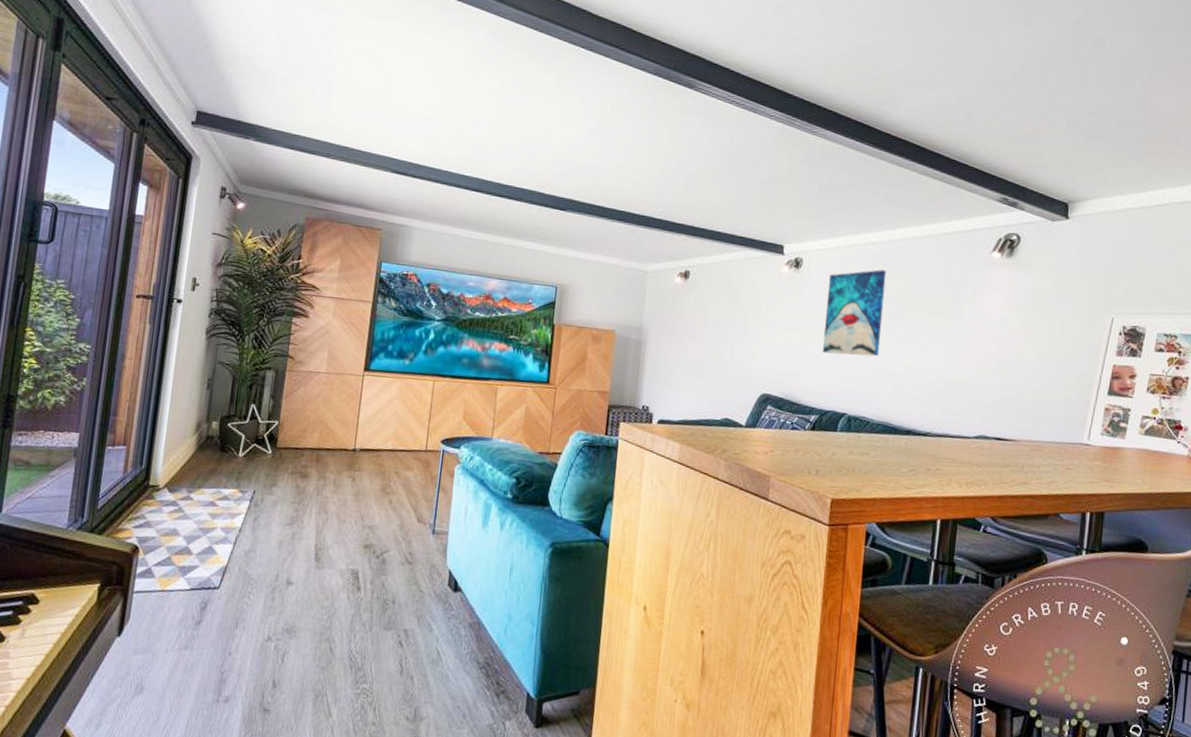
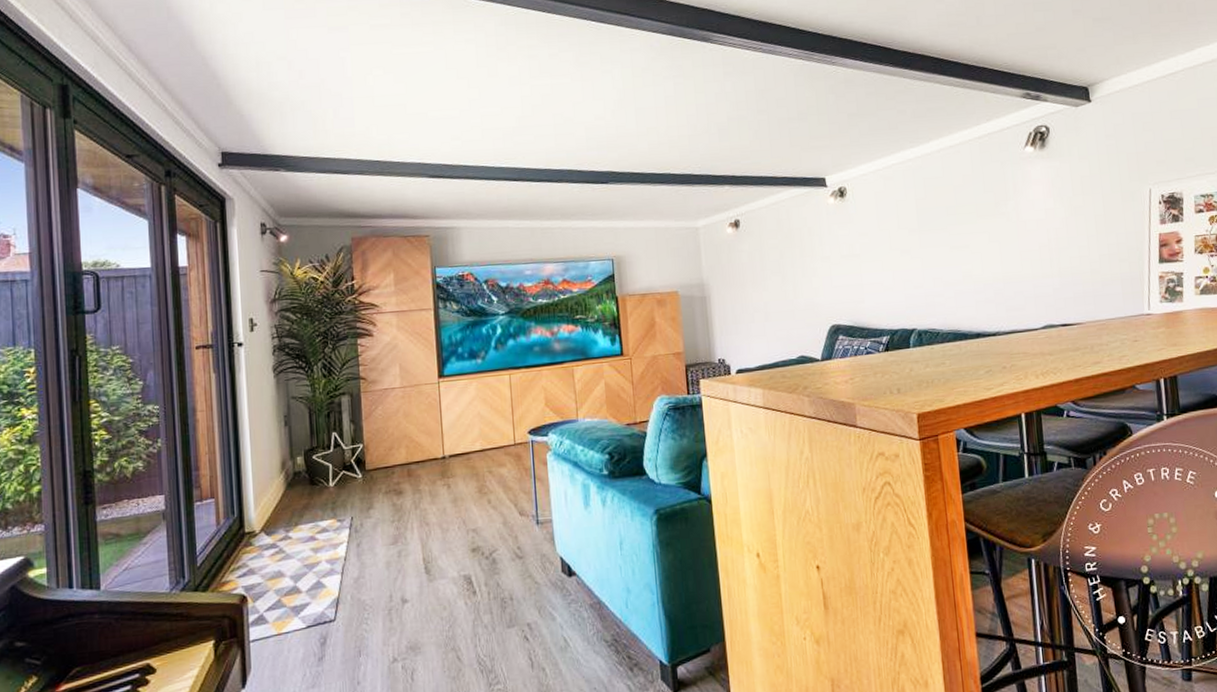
wall art: present [823,269,887,357] -> none [875,184,937,274]

